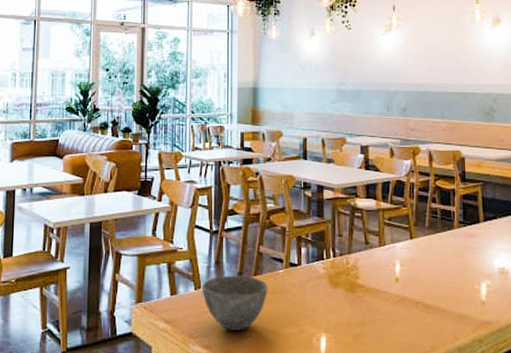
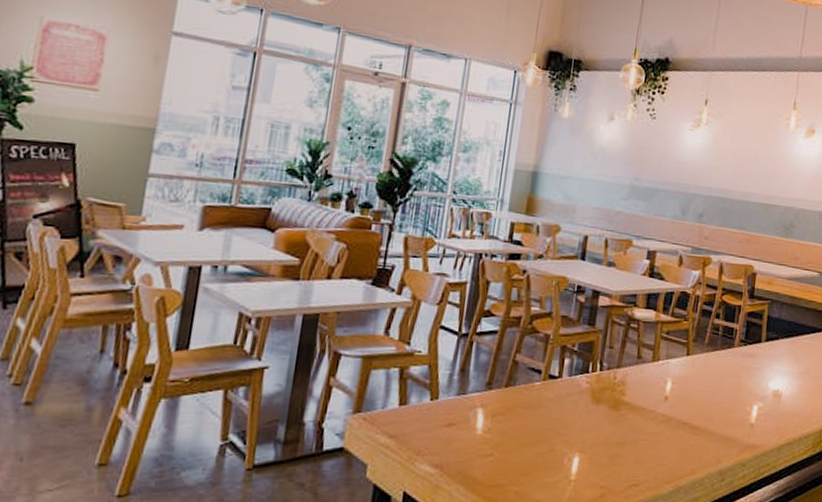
bowl: present [202,275,268,331] -> none [439,385,521,448]

